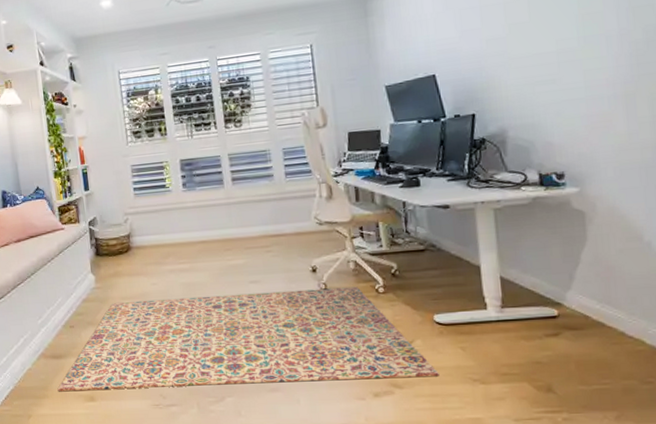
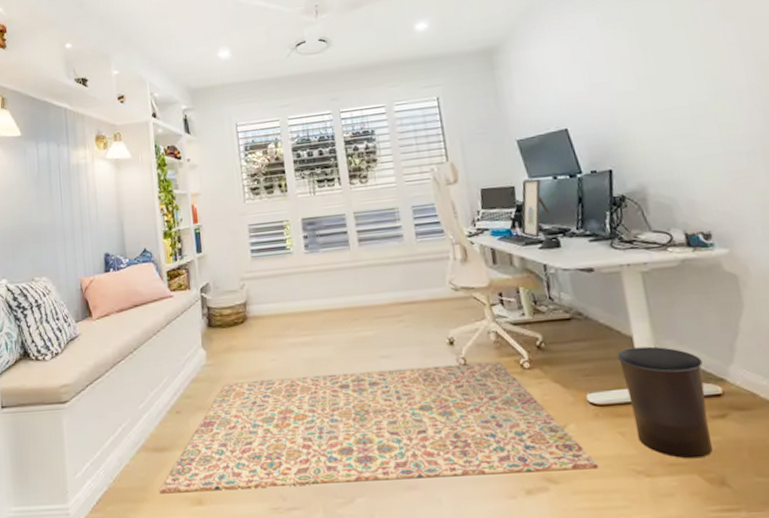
picture frame: none [384,123,412,178] -> present [521,179,550,238]
waste bin: none [464,274,543,370] -> present [617,346,713,459]

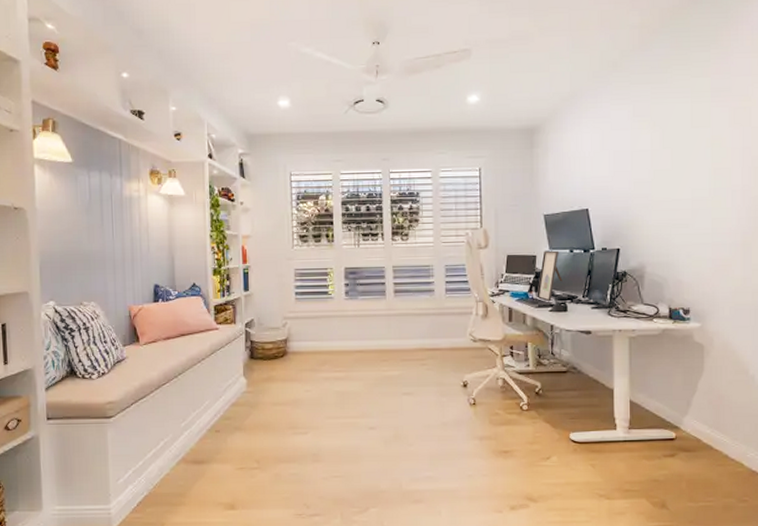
rug: present [159,361,598,493] -> none [196,403,570,498]
waste bin: present [617,346,713,459] -> none [599,398,664,487]

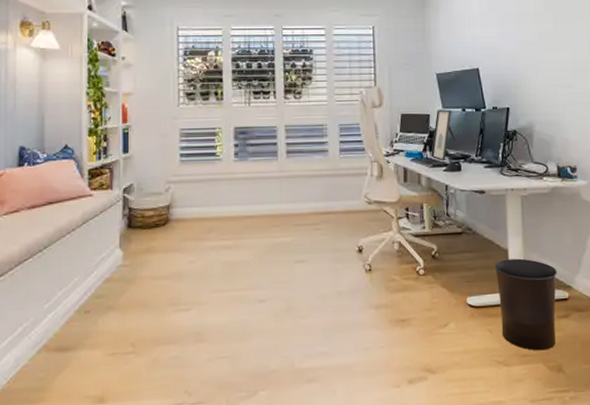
waste bin: none [599,398,664,487] -> present [494,258,557,351]

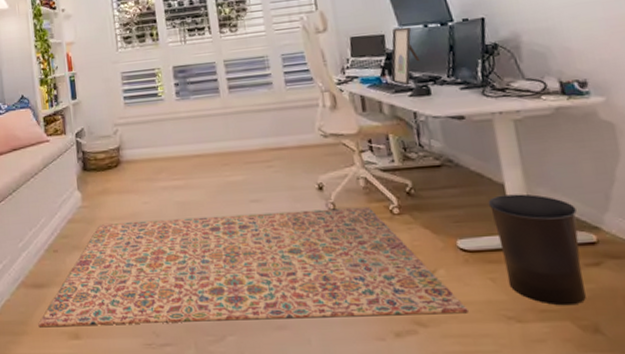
rug: none [58,268,469,392] -> present [38,206,468,326]

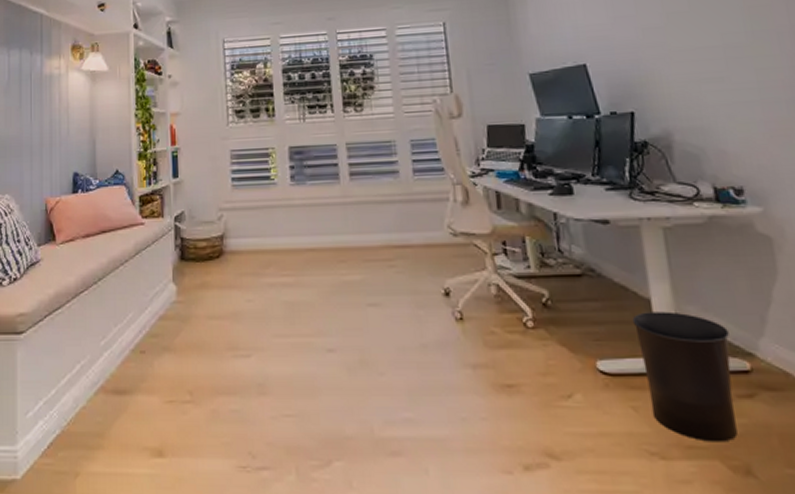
rug: present [38,206,468,326] -> none [117,317,607,446]
picture frame: present [391,27,420,86] -> none [530,117,563,183]

